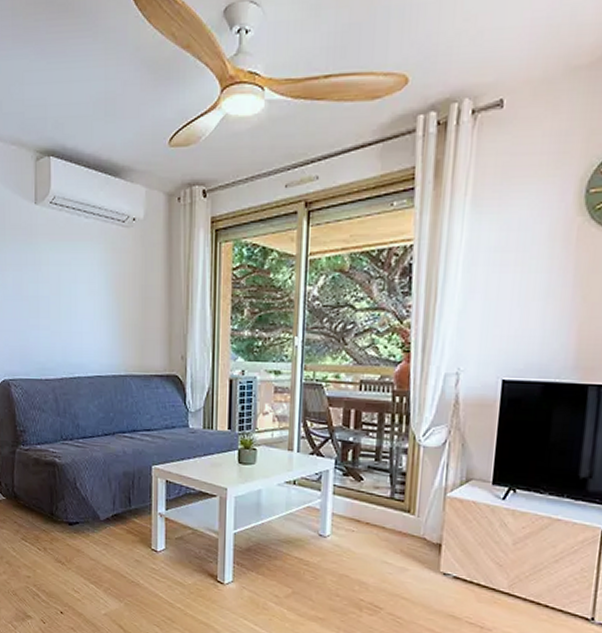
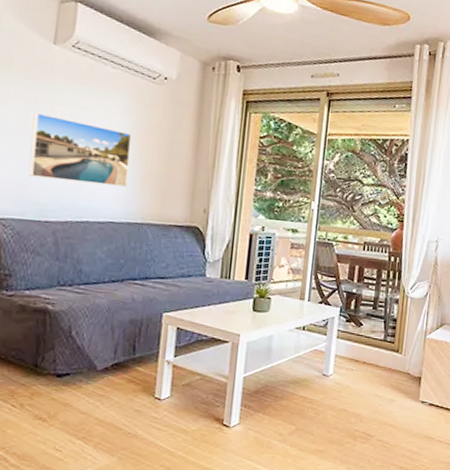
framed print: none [27,275,109,339] -> present [28,112,132,187]

